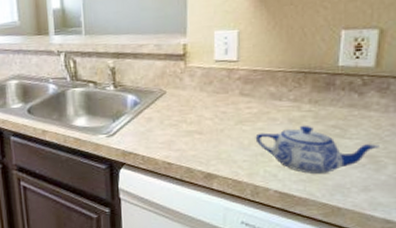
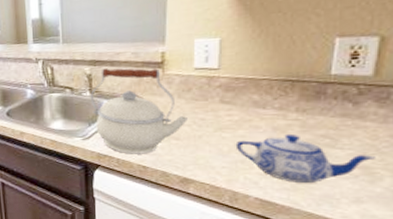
kettle: none [114,61,211,151] -> present [90,68,189,154]

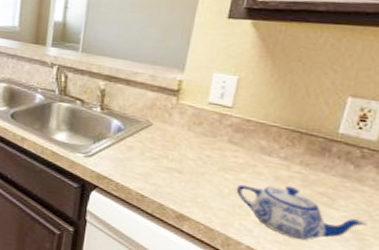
kettle: present [90,68,189,154] -> none [99,86,195,183]

